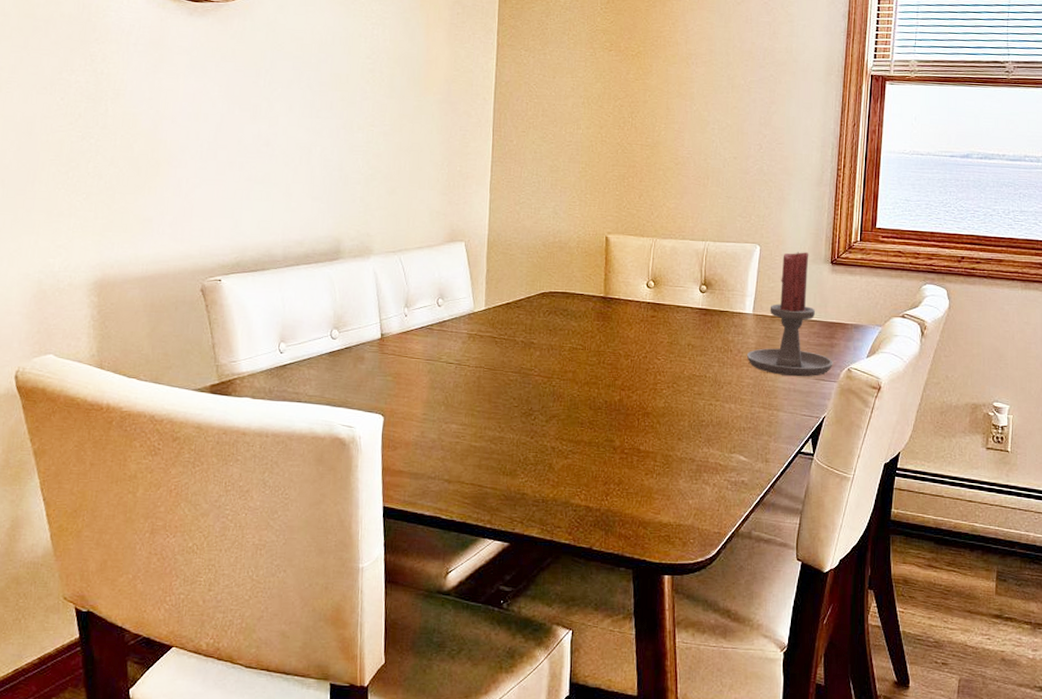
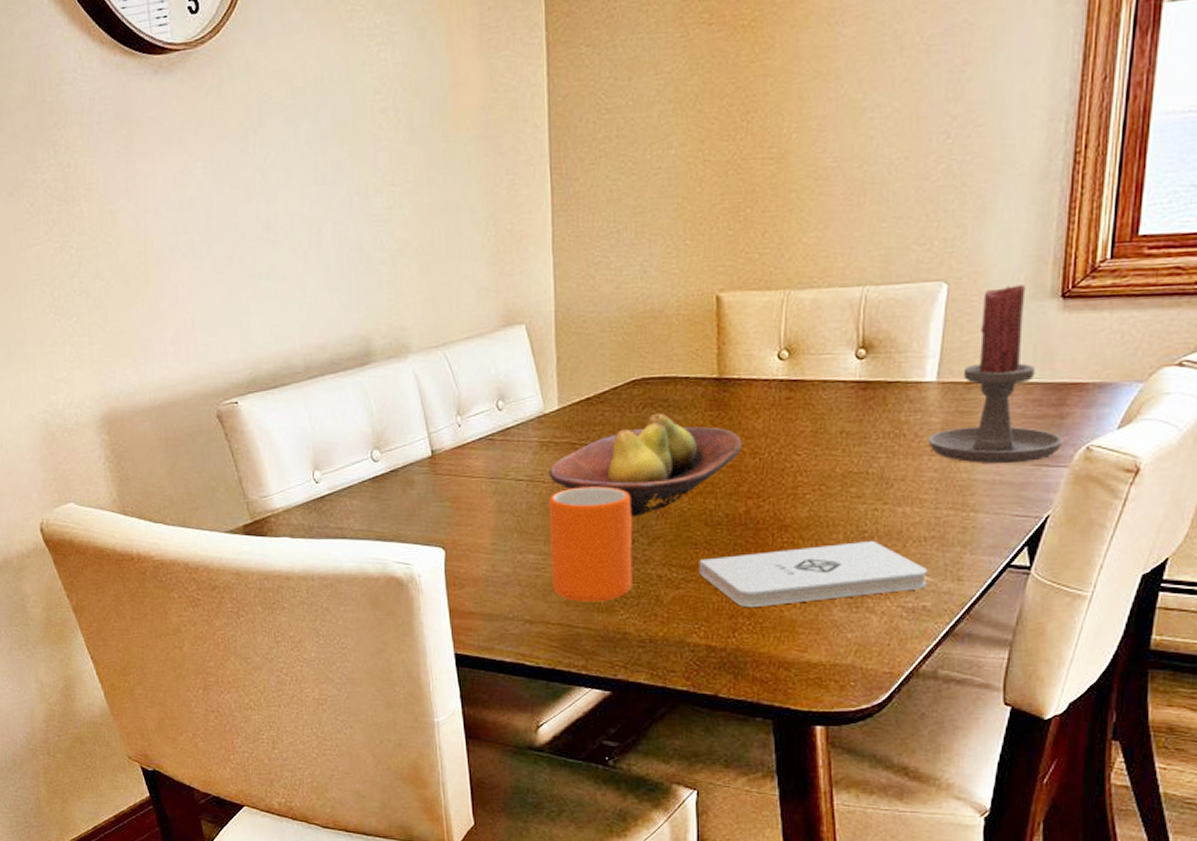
mug: none [469,372,535,467] -> present [549,486,632,602]
fruit bowl: none [473,319,619,399] -> present [548,413,742,517]
notepad: none [583,428,746,477] -> present [699,540,928,608]

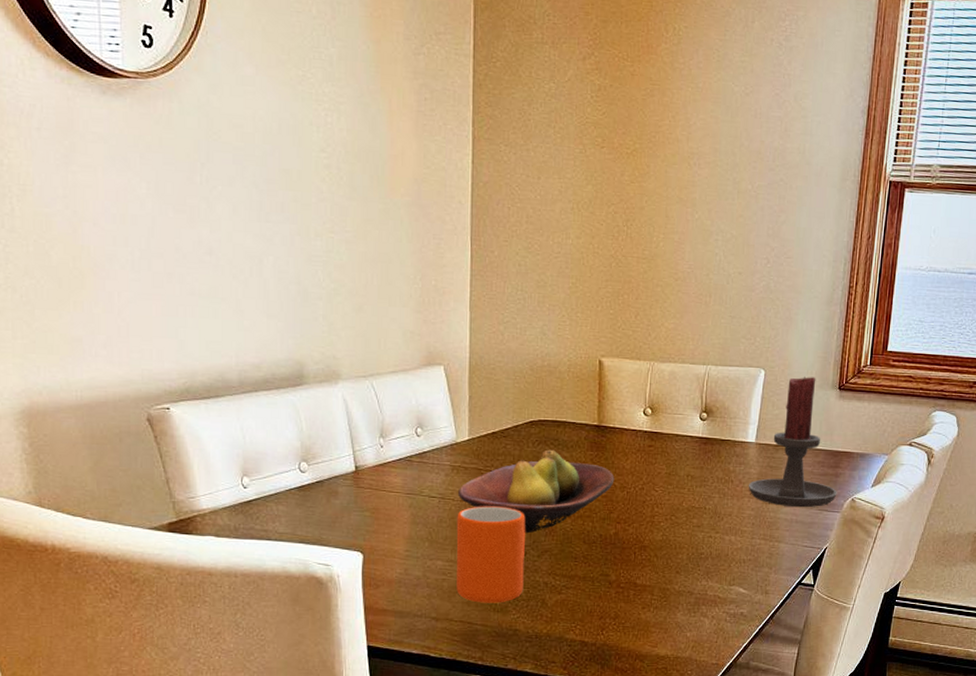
notepad: present [699,540,928,608] -> none [577,560,745,611]

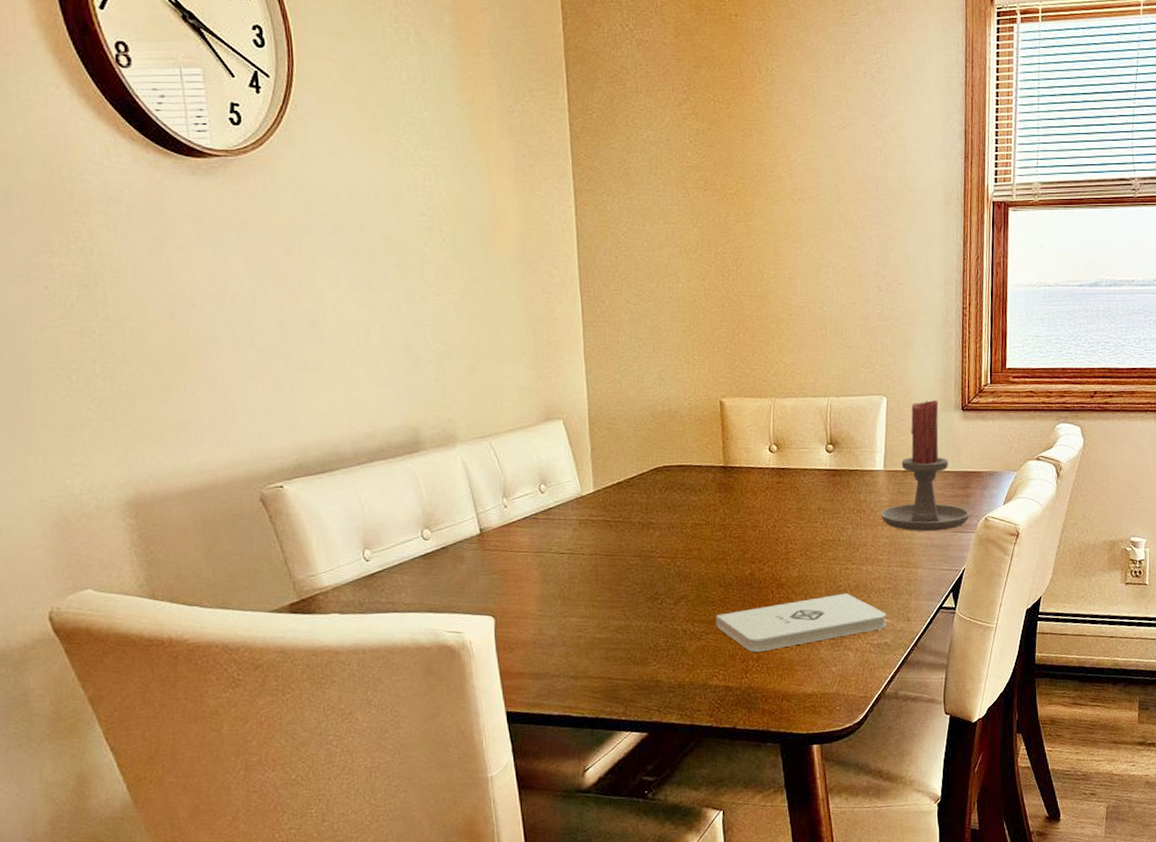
mug: present [456,506,526,603] -> none [588,556,662,657]
fruit bowl: present [457,449,615,534] -> none [587,495,746,582]
notepad: none [577,560,745,611] -> present [716,593,887,653]

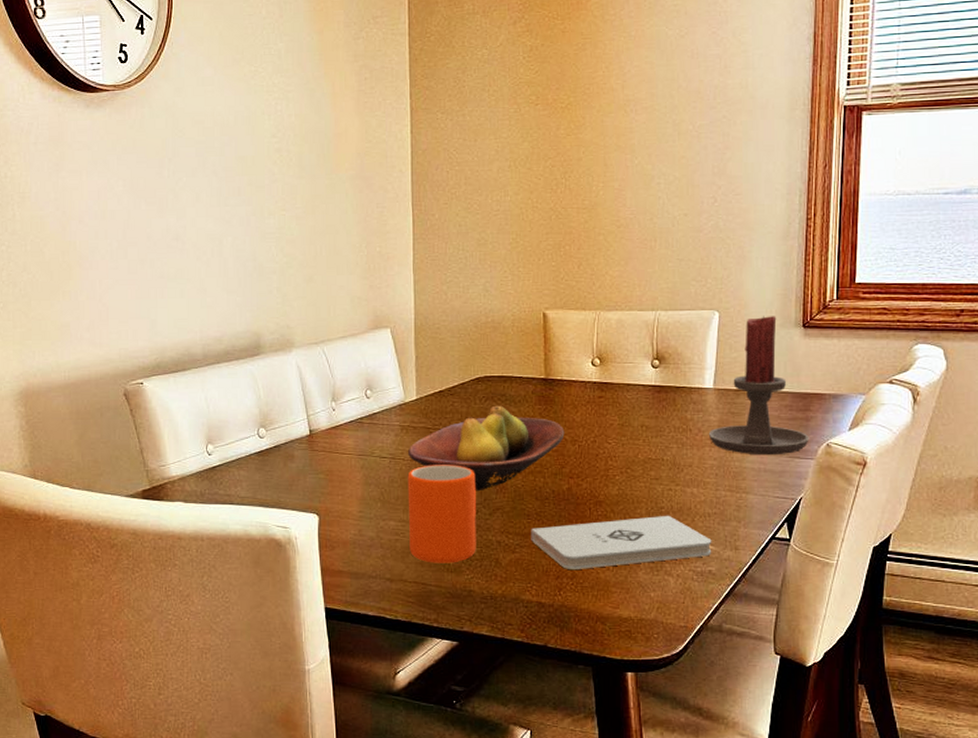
fruit bowl: none [587,495,746,582] -> present [407,405,565,492]
mug: none [588,556,662,657] -> present [407,465,476,563]

